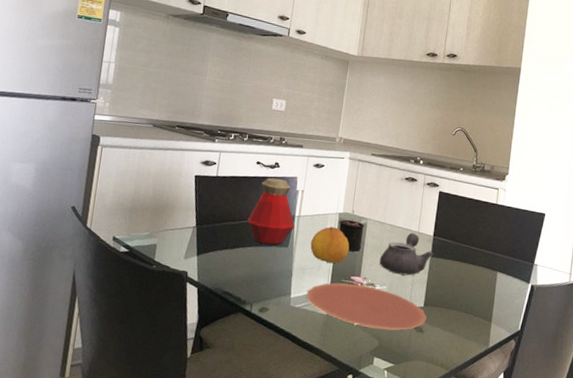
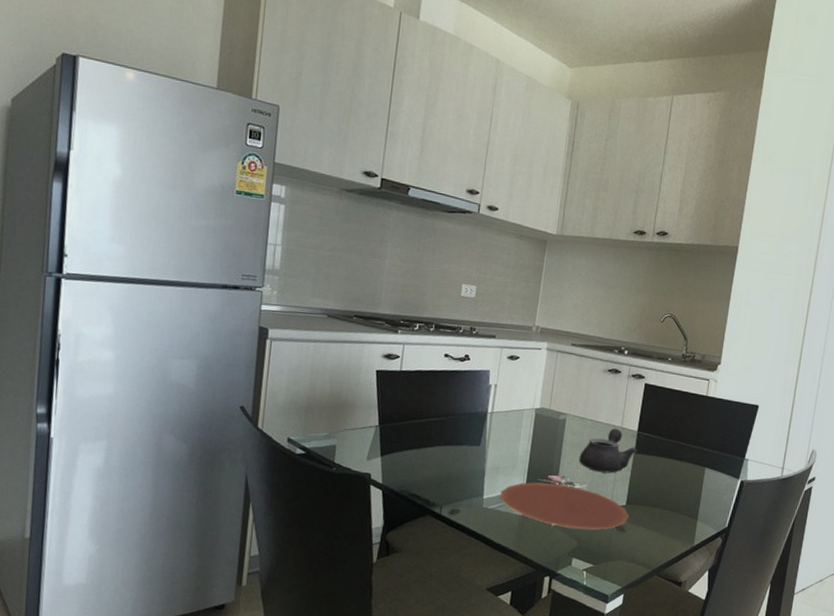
bottle: present [248,177,295,246] -> none [436,371,487,445]
fruit: present [310,227,350,263] -> none [504,423,547,462]
candle: present [339,210,365,252] -> none [535,405,564,449]

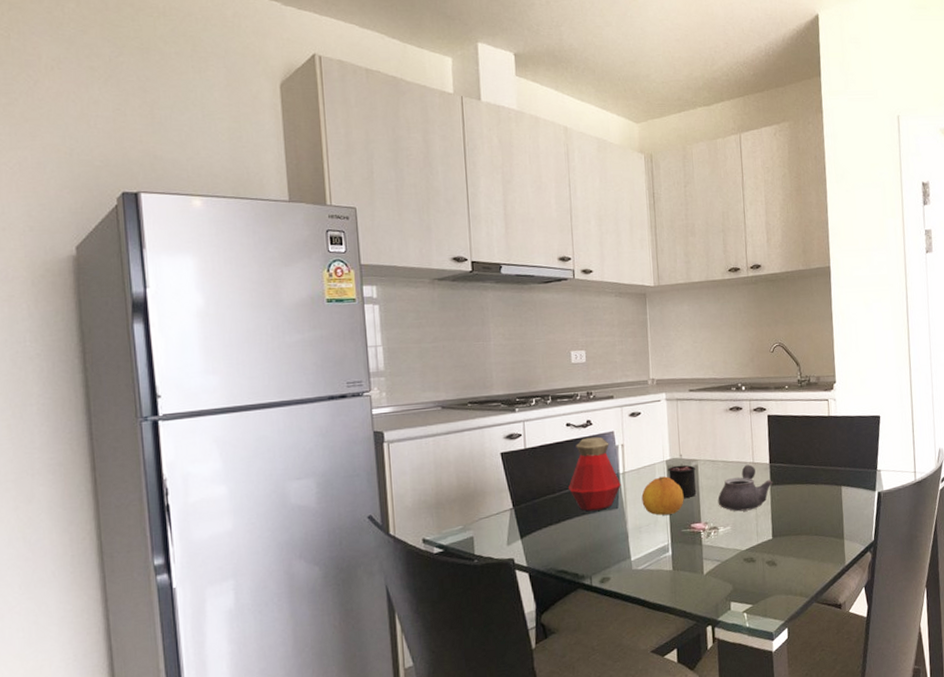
bottle: none [436,371,487,445] -> present [569,437,621,512]
plate: present [500,482,629,530] -> none [647,530,778,573]
fruit: none [504,423,547,462] -> present [641,476,684,515]
candle: none [535,405,564,449] -> present [667,454,697,498]

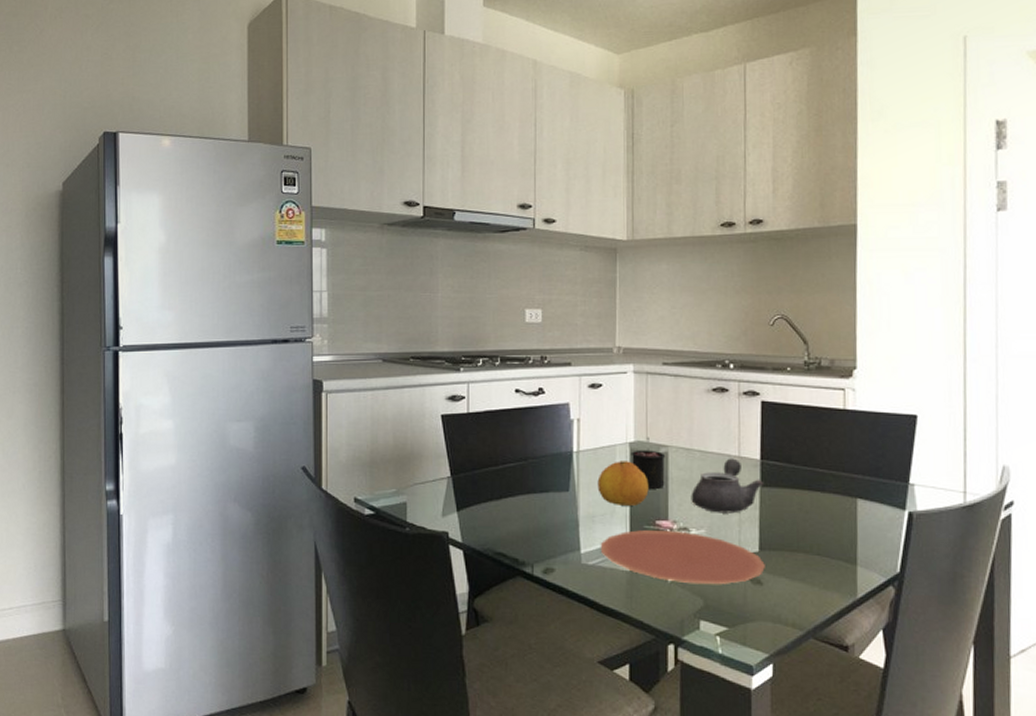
bottle: present [569,437,621,512] -> none [514,407,574,491]
plate: none [647,530,778,573] -> present [600,530,765,584]

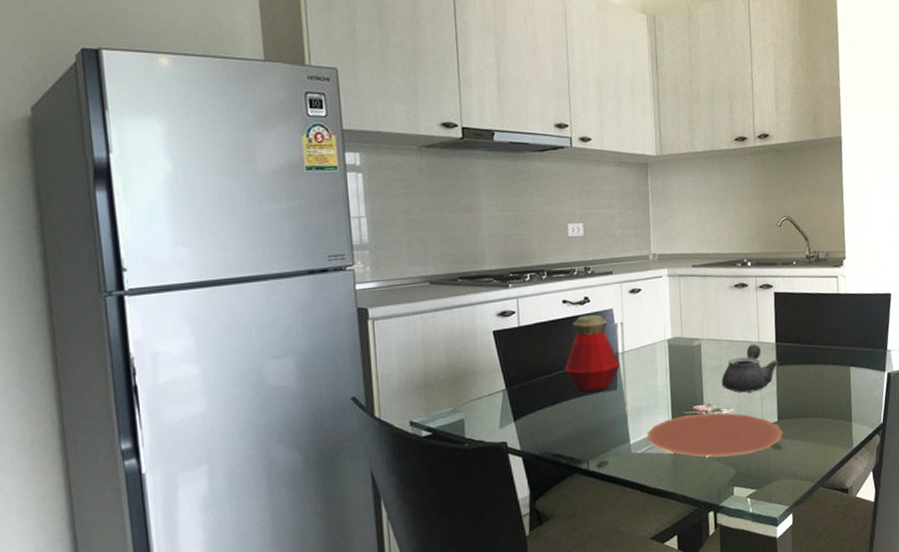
bottle: none [514,407,574,491] -> present [565,314,620,393]
fruit: present [597,461,649,506] -> none [641,356,686,397]
candle: present [630,437,666,489] -> none [669,332,700,379]

